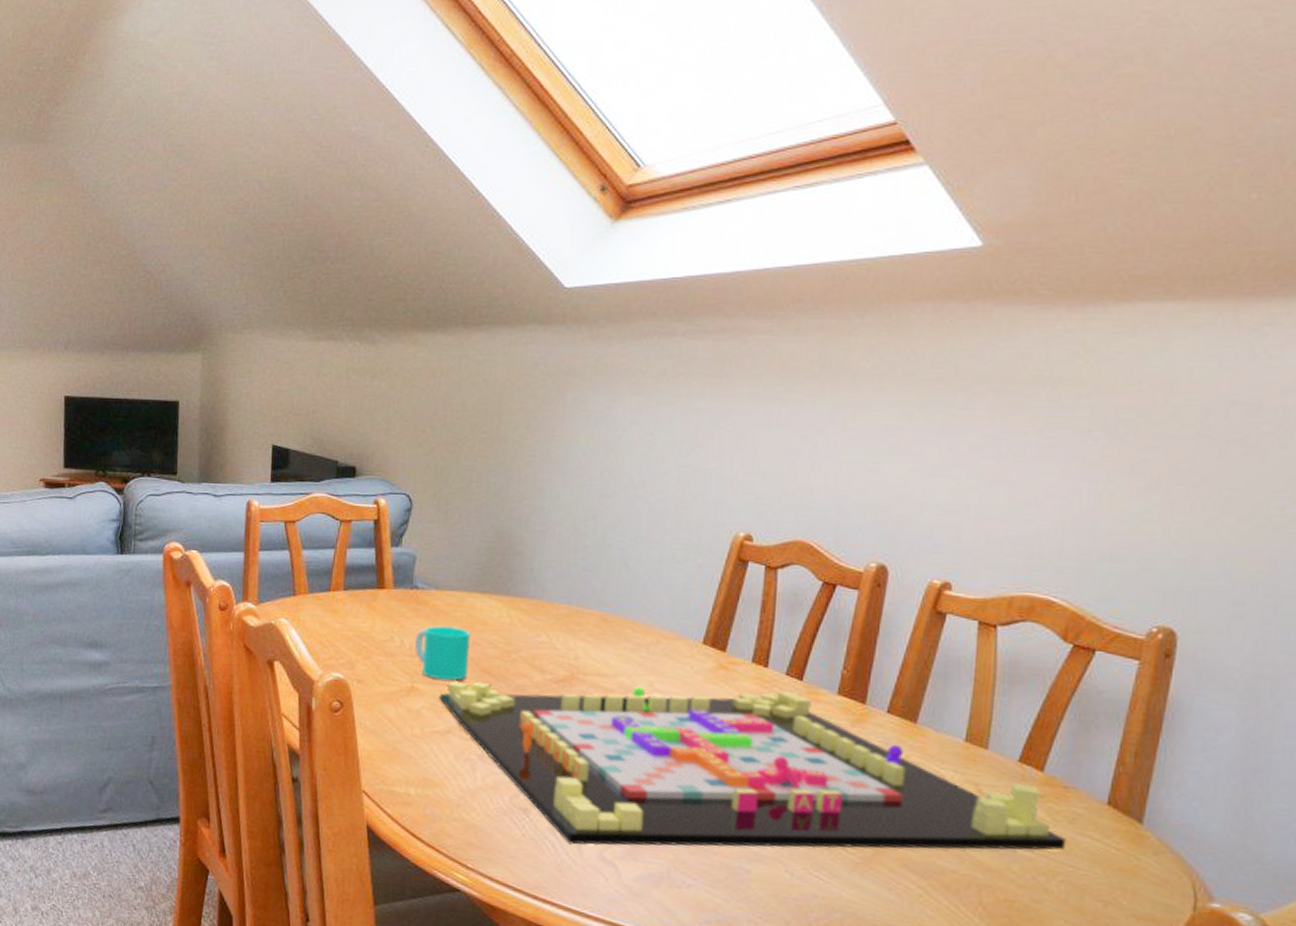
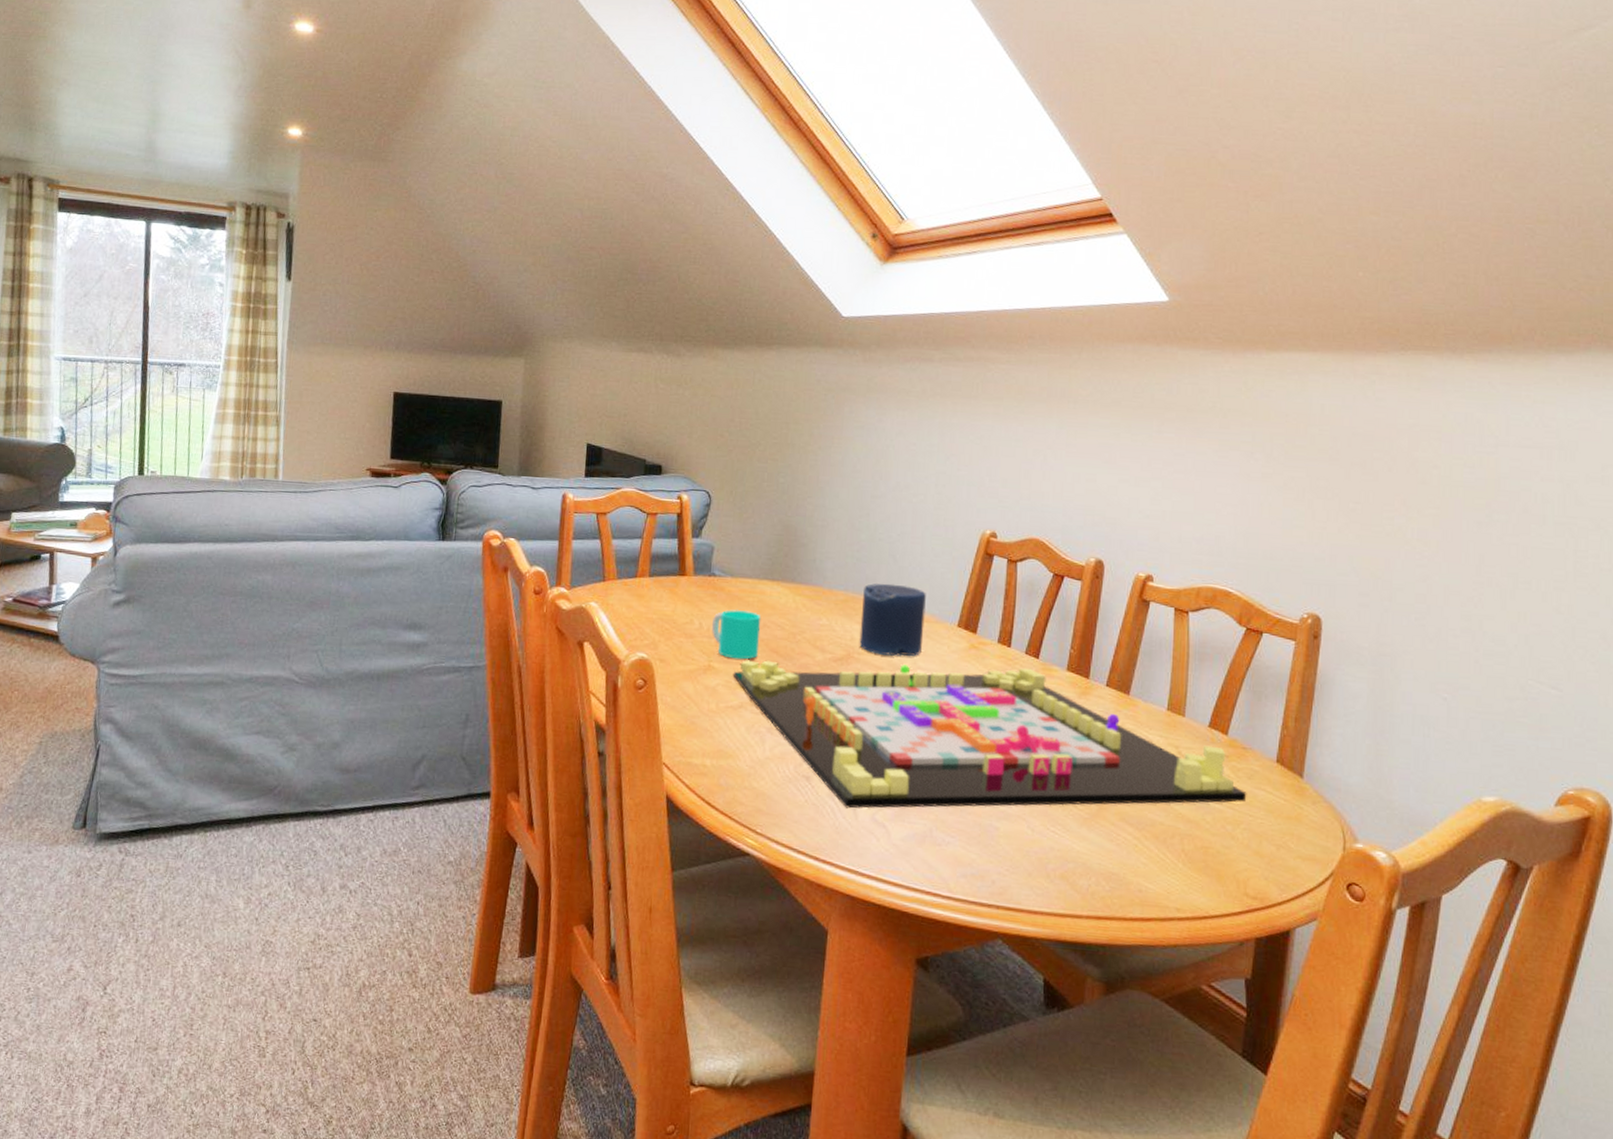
candle: none [584,595,665,678] -> present [859,583,926,657]

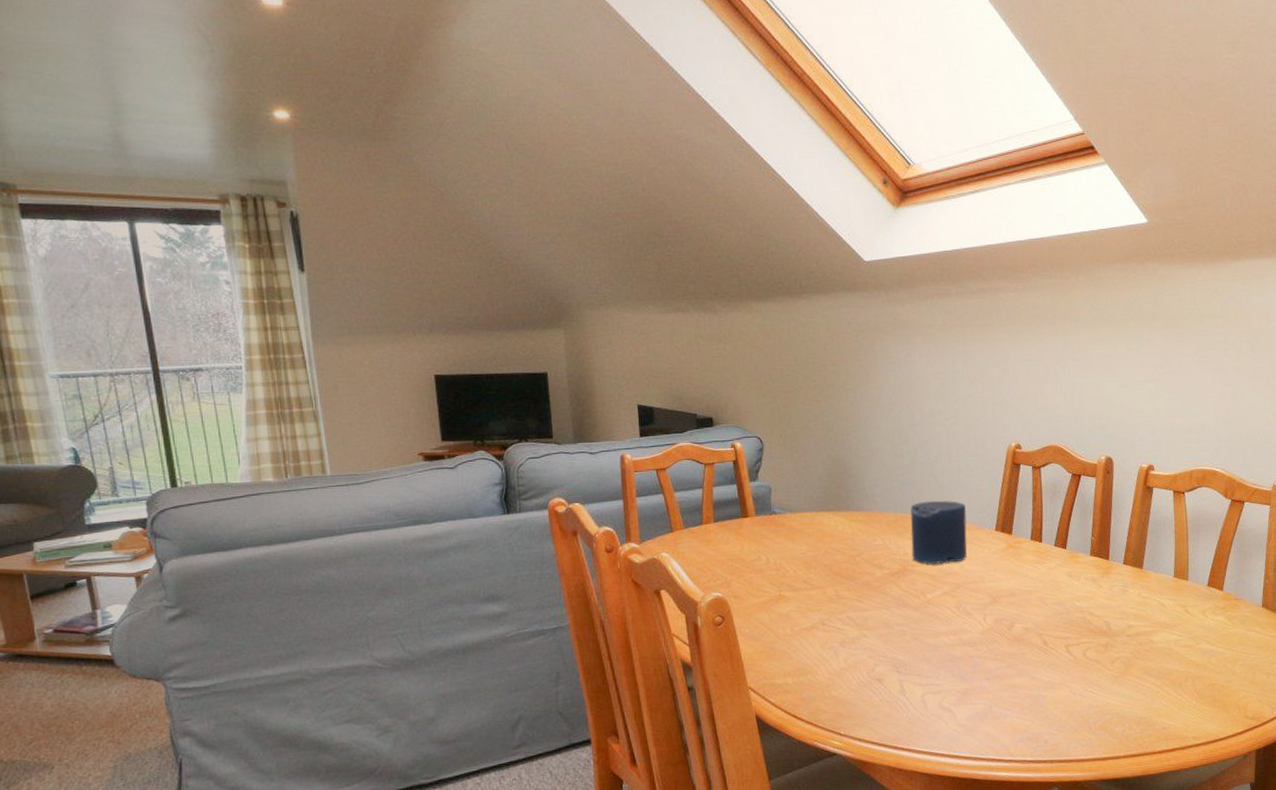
cup: present [711,609,762,660] -> none [777,541,824,586]
gameboard: present [733,660,1247,809] -> none [802,558,1242,701]

